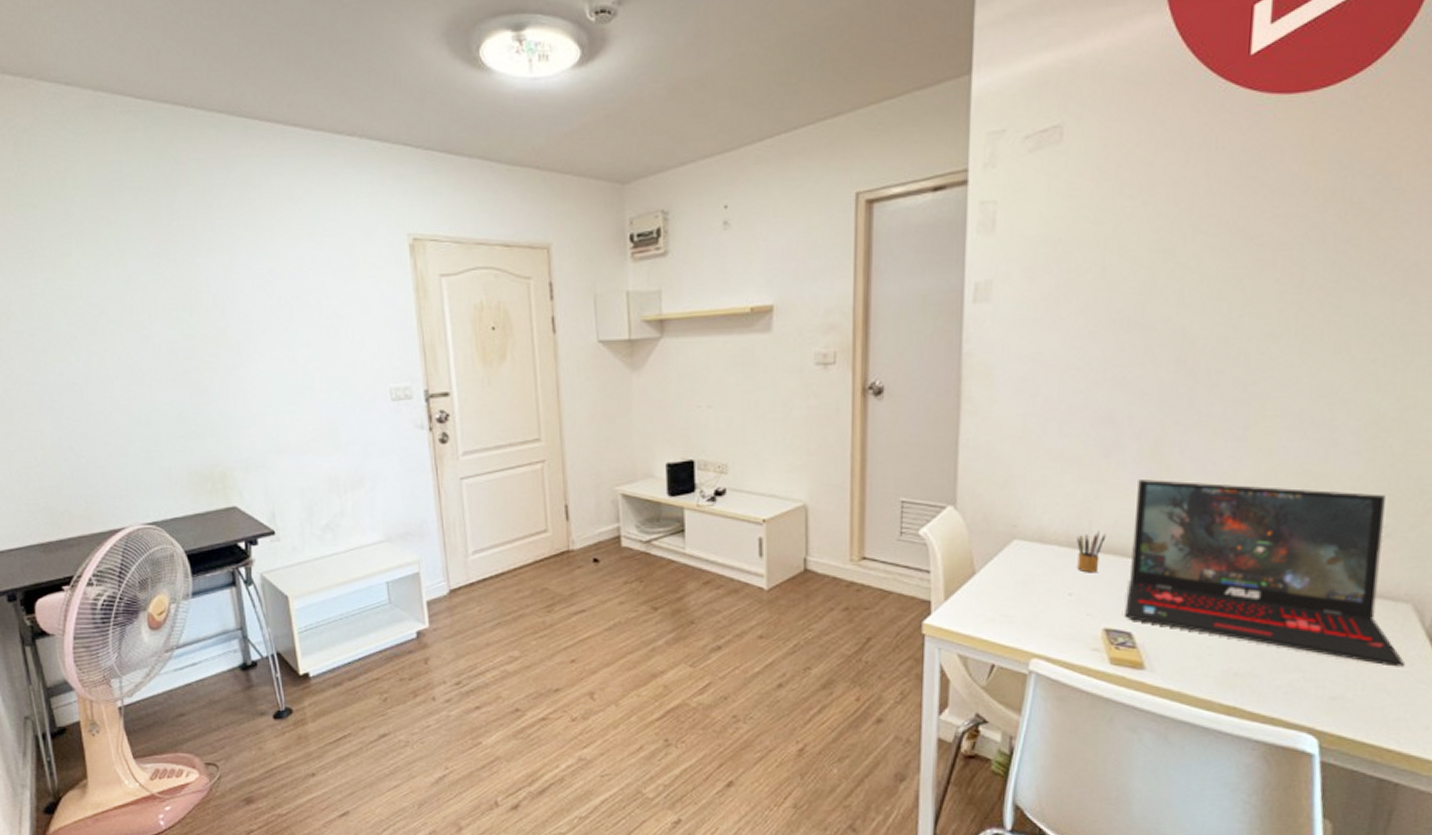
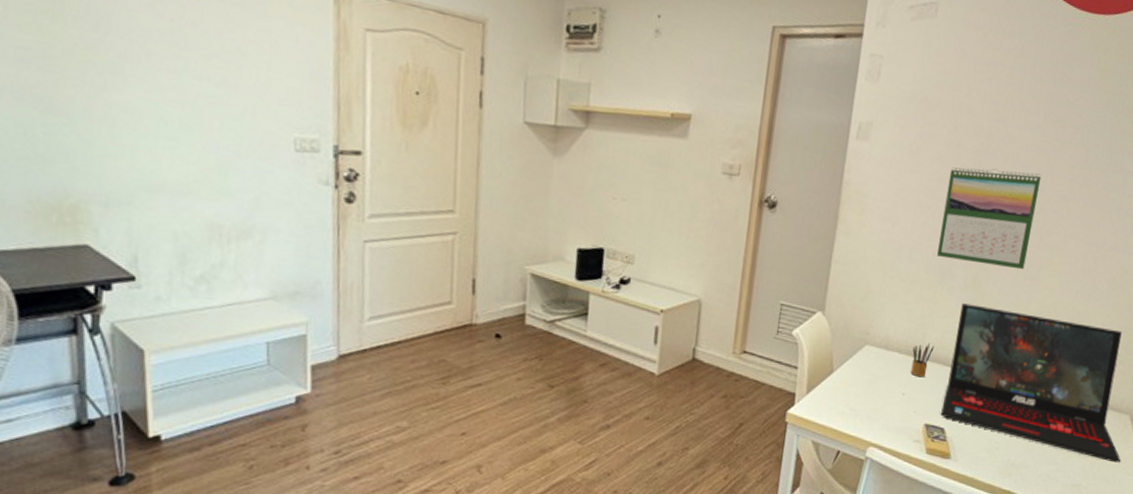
calendar: none [1097,308,1235,431] -> present [937,167,1042,270]

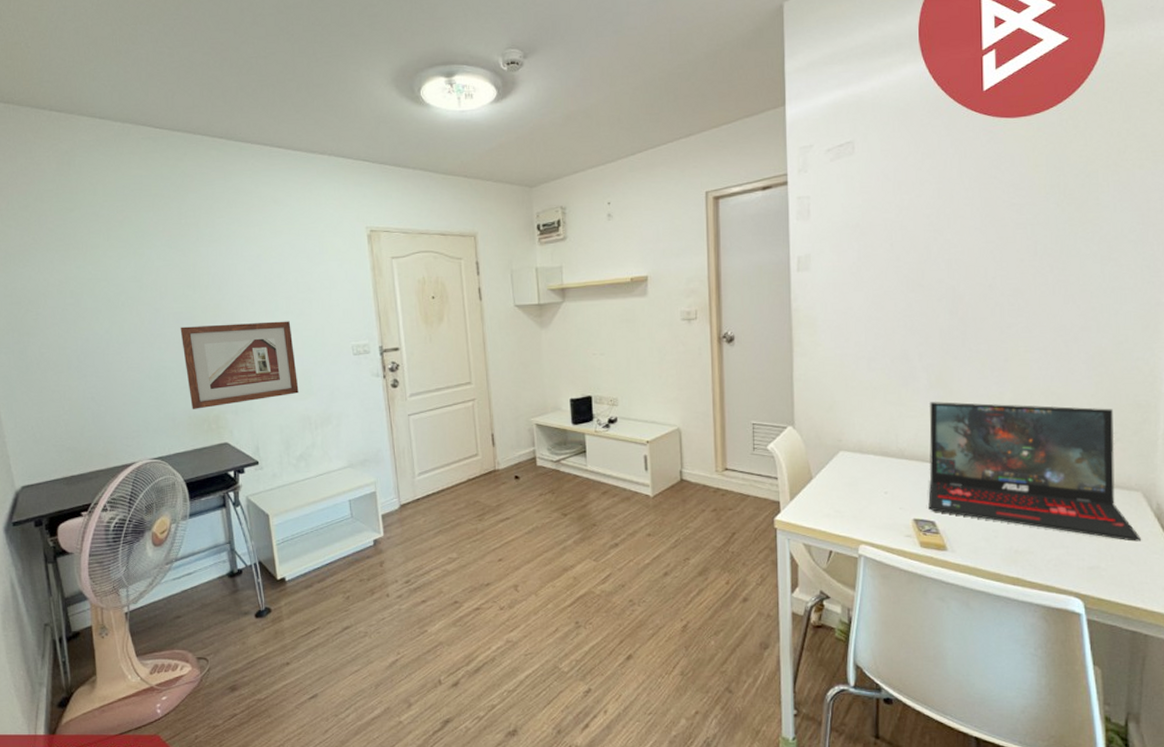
picture frame: none [24,68,209,193] -> present [180,321,299,409]
pencil box: present [910,342,934,378] -> none [888,442,909,476]
calendar: present [937,167,1042,270] -> none [894,272,990,364]

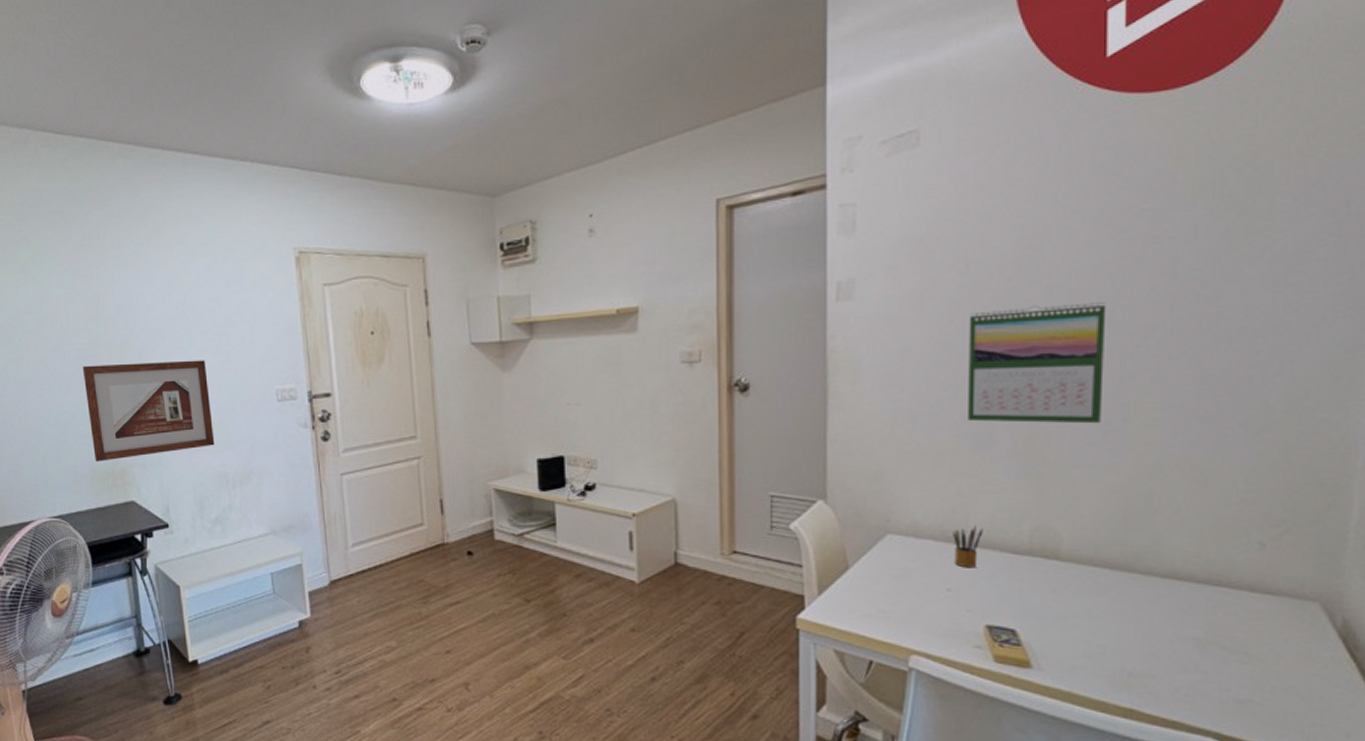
pencil box: none [888,442,909,476] -> present [953,525,983,568]
calendar: none [894,272,990,364] -> present [968,302,1107,424]
laptop: present [928,402,1142,542] -> none [1007,474,1318,670]

